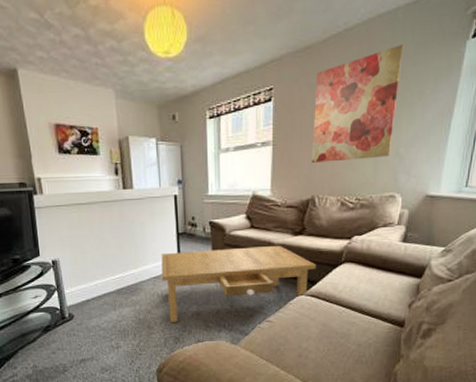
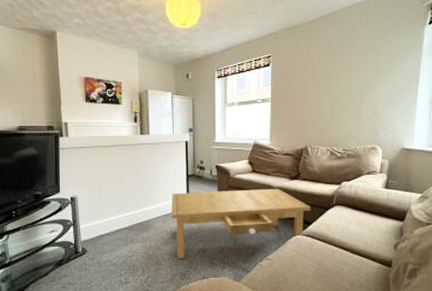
wall art: present [311,45,404,163] -> none [304,27,375,117]

